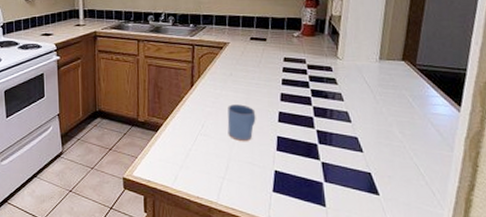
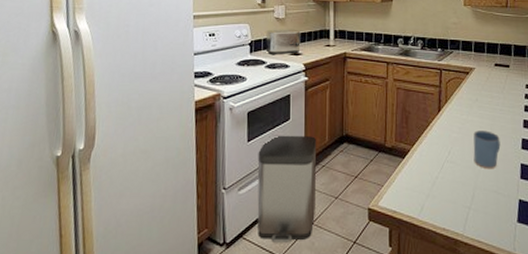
pedal bin: none [16,111,73,207] -> present [257,135,317,243]
toaster: none [17,10,52,37] -> present [265,29,302,55]

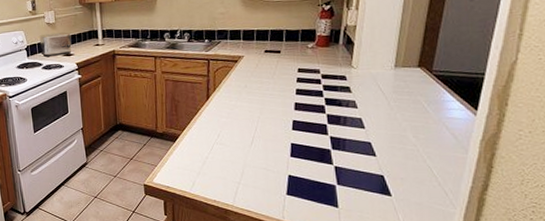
pedal bin: present [257,135,317,243] -> none [44,125,98,212]
mug: present [473,130,501,168] -> none [242,114,270,148]

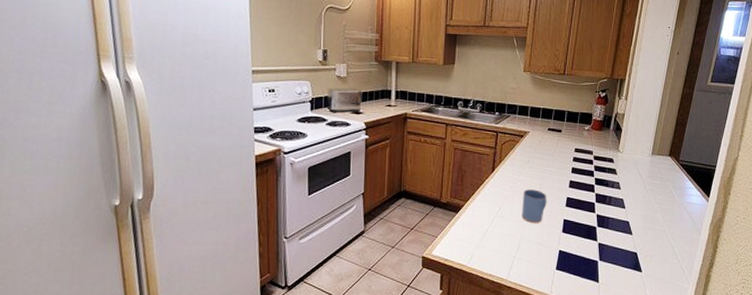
mug: none [242,114,270,148] -> present [521,189,547,223]

